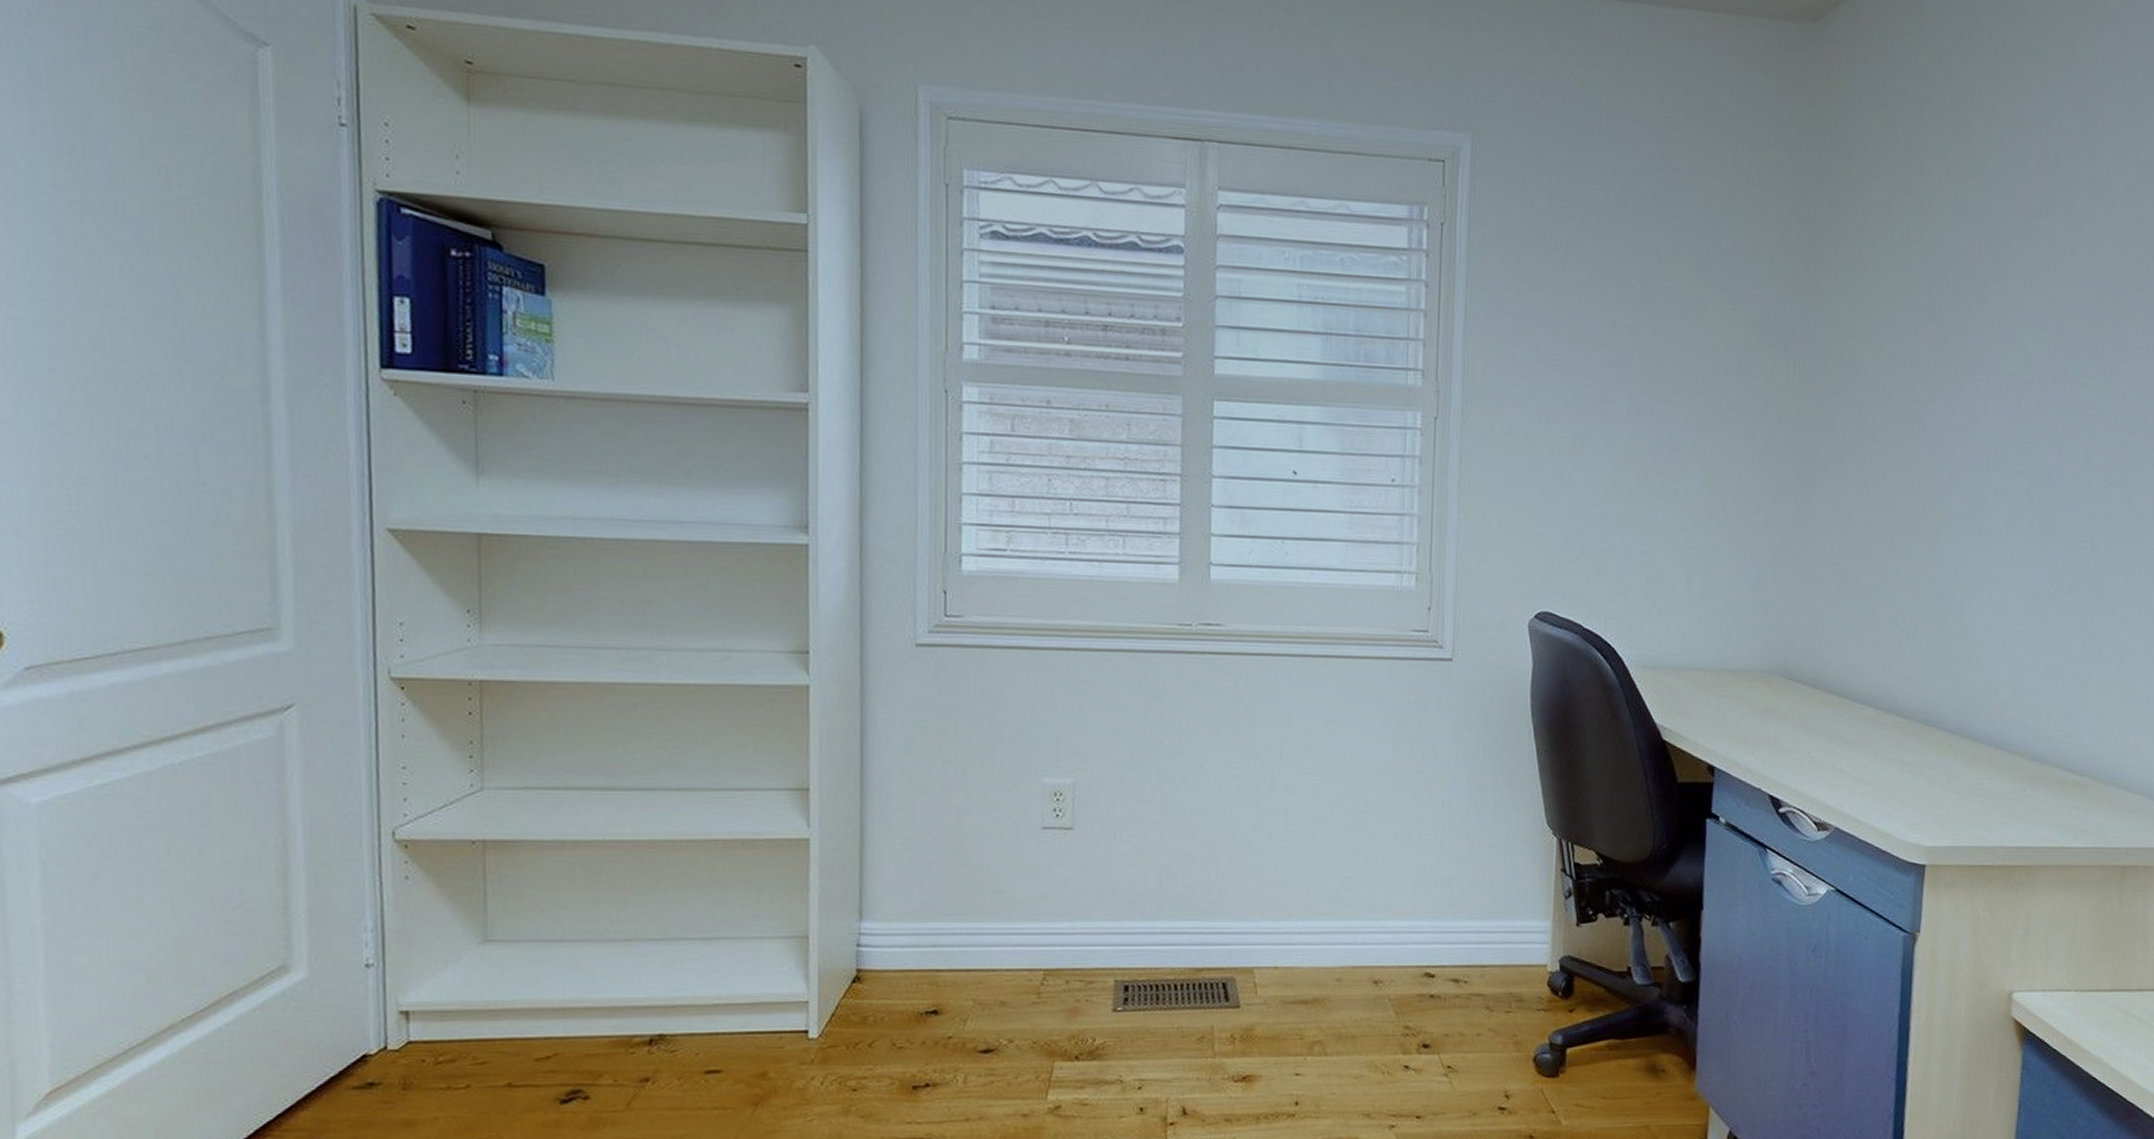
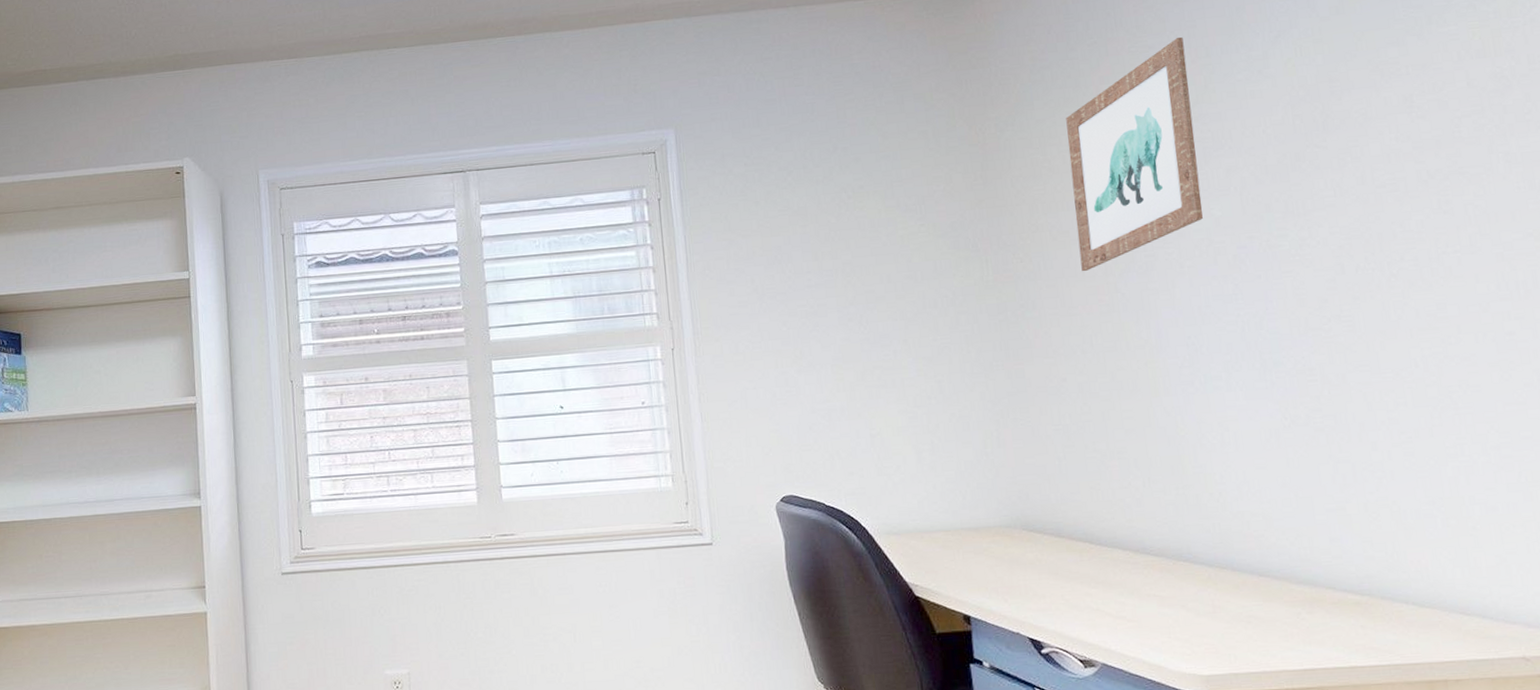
wall art: none [1889,135,2035,394] -> present [1066,37,1203,272]

